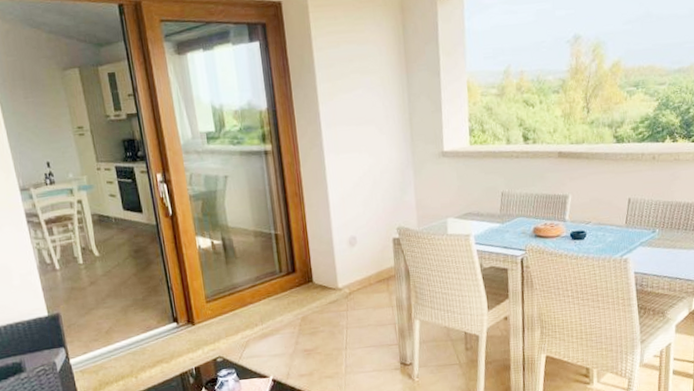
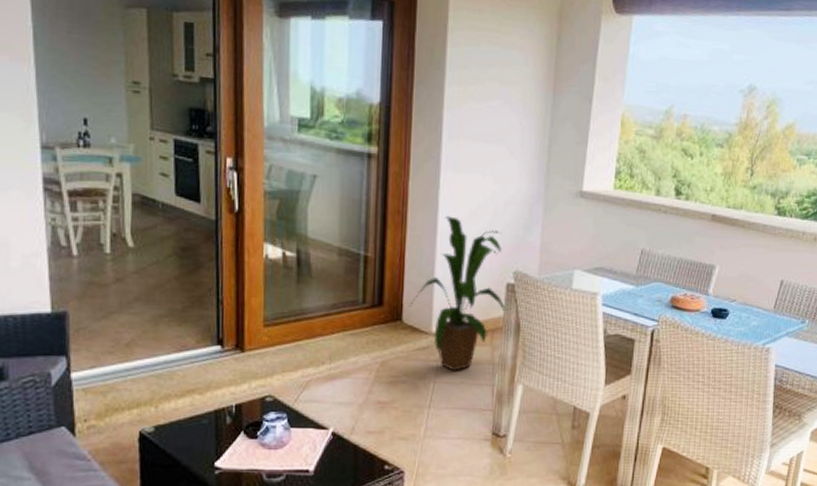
house plant: none [316,191,396,317] -> present [408,216,507,371]

